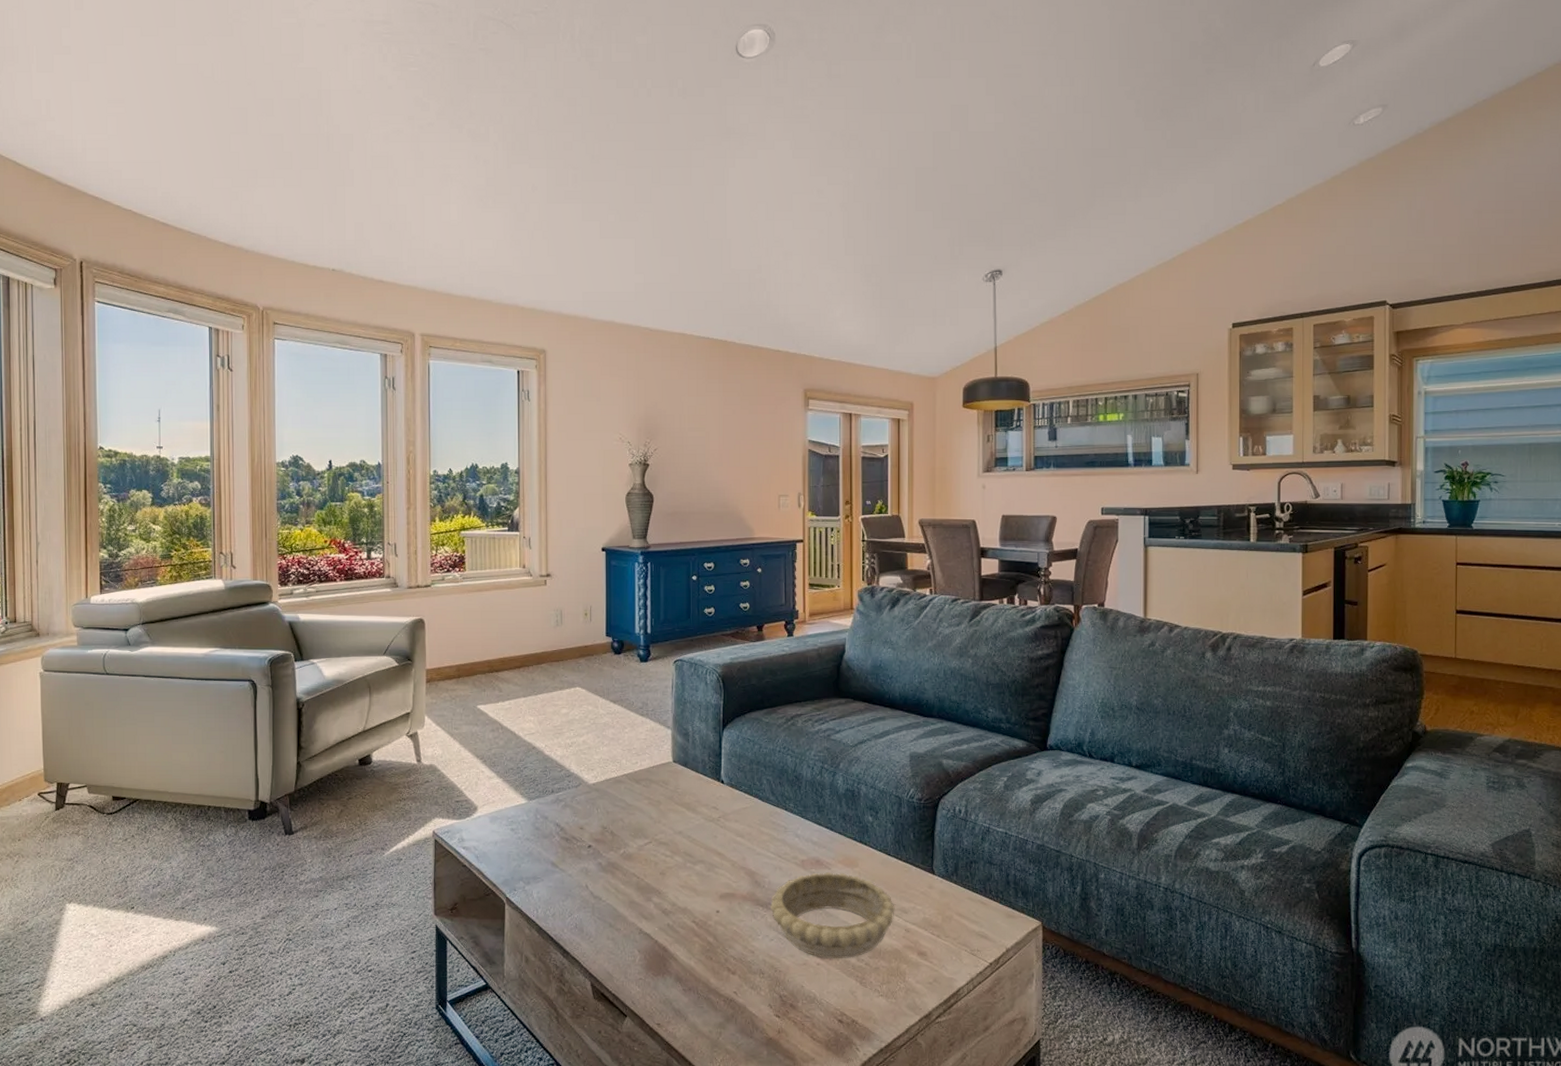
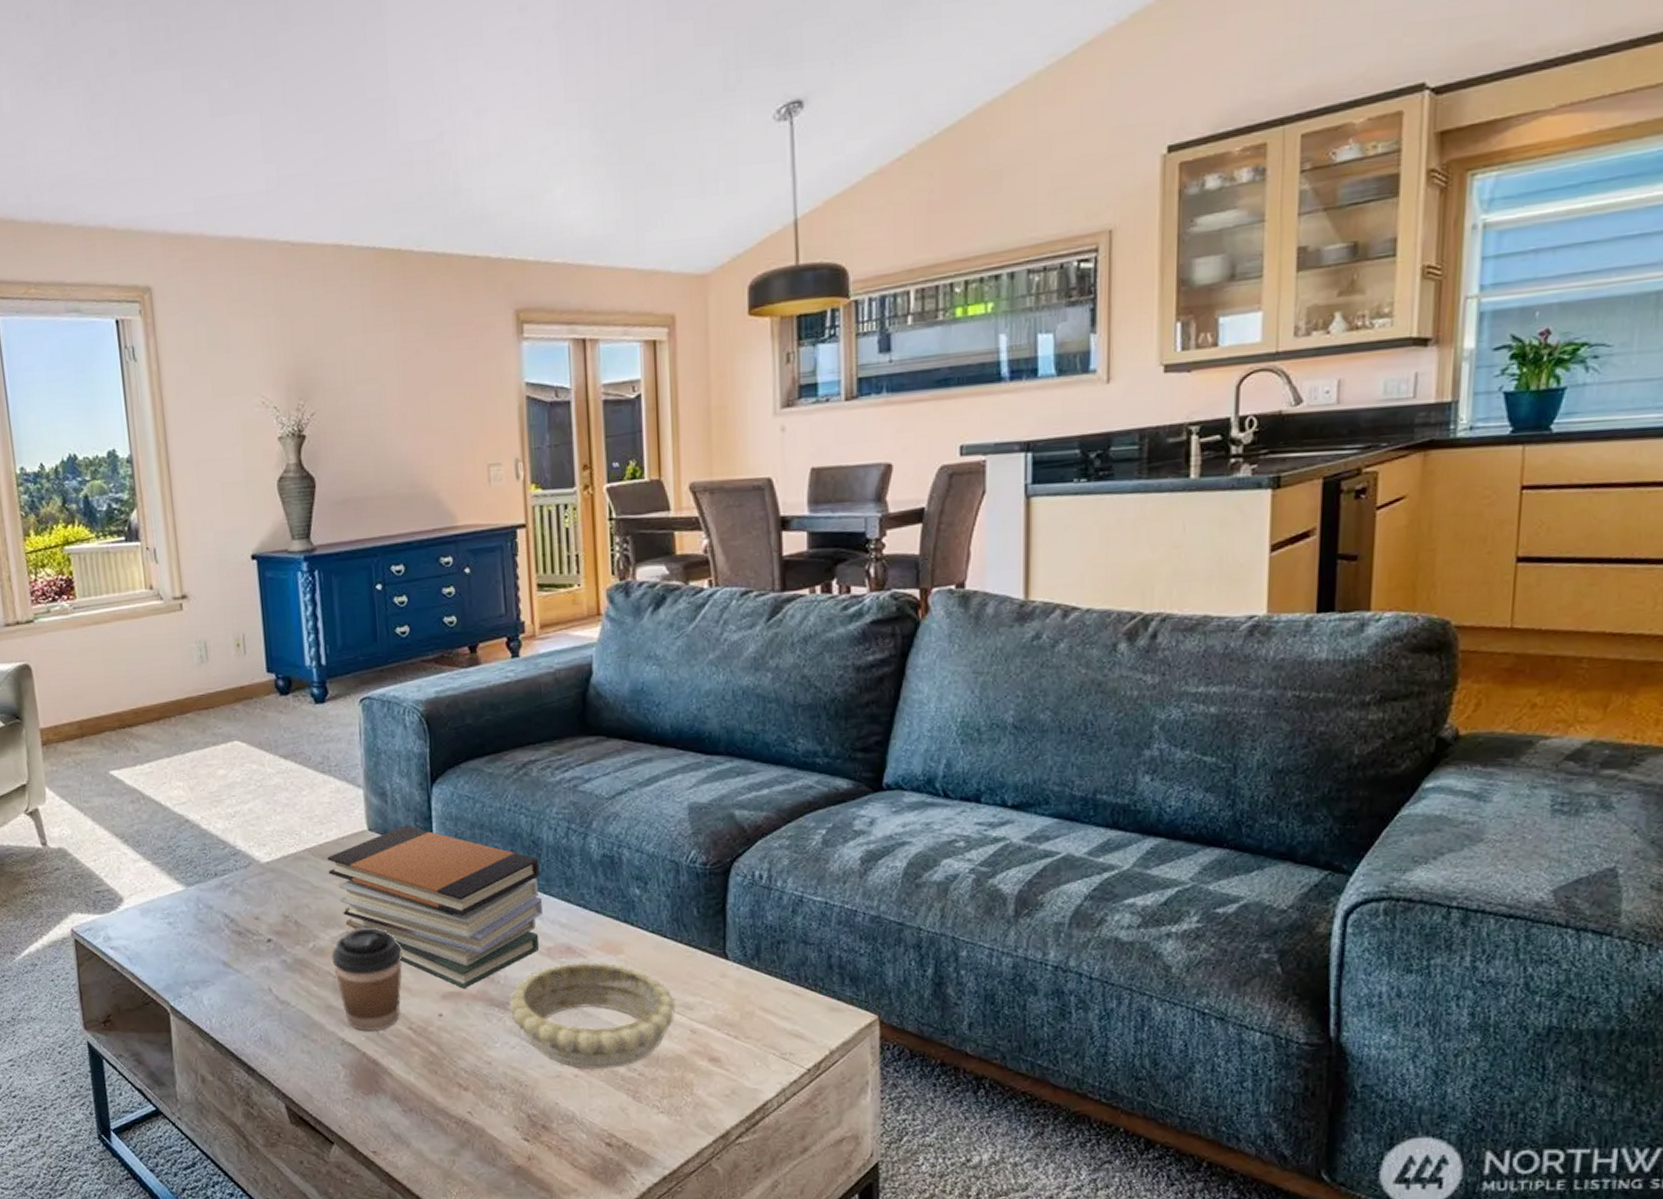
coffee cup: none [637,838,692,923] -> present [331,927,403,1031]
book stack: none [640,759,800,891] -> present [327,825,544,988]

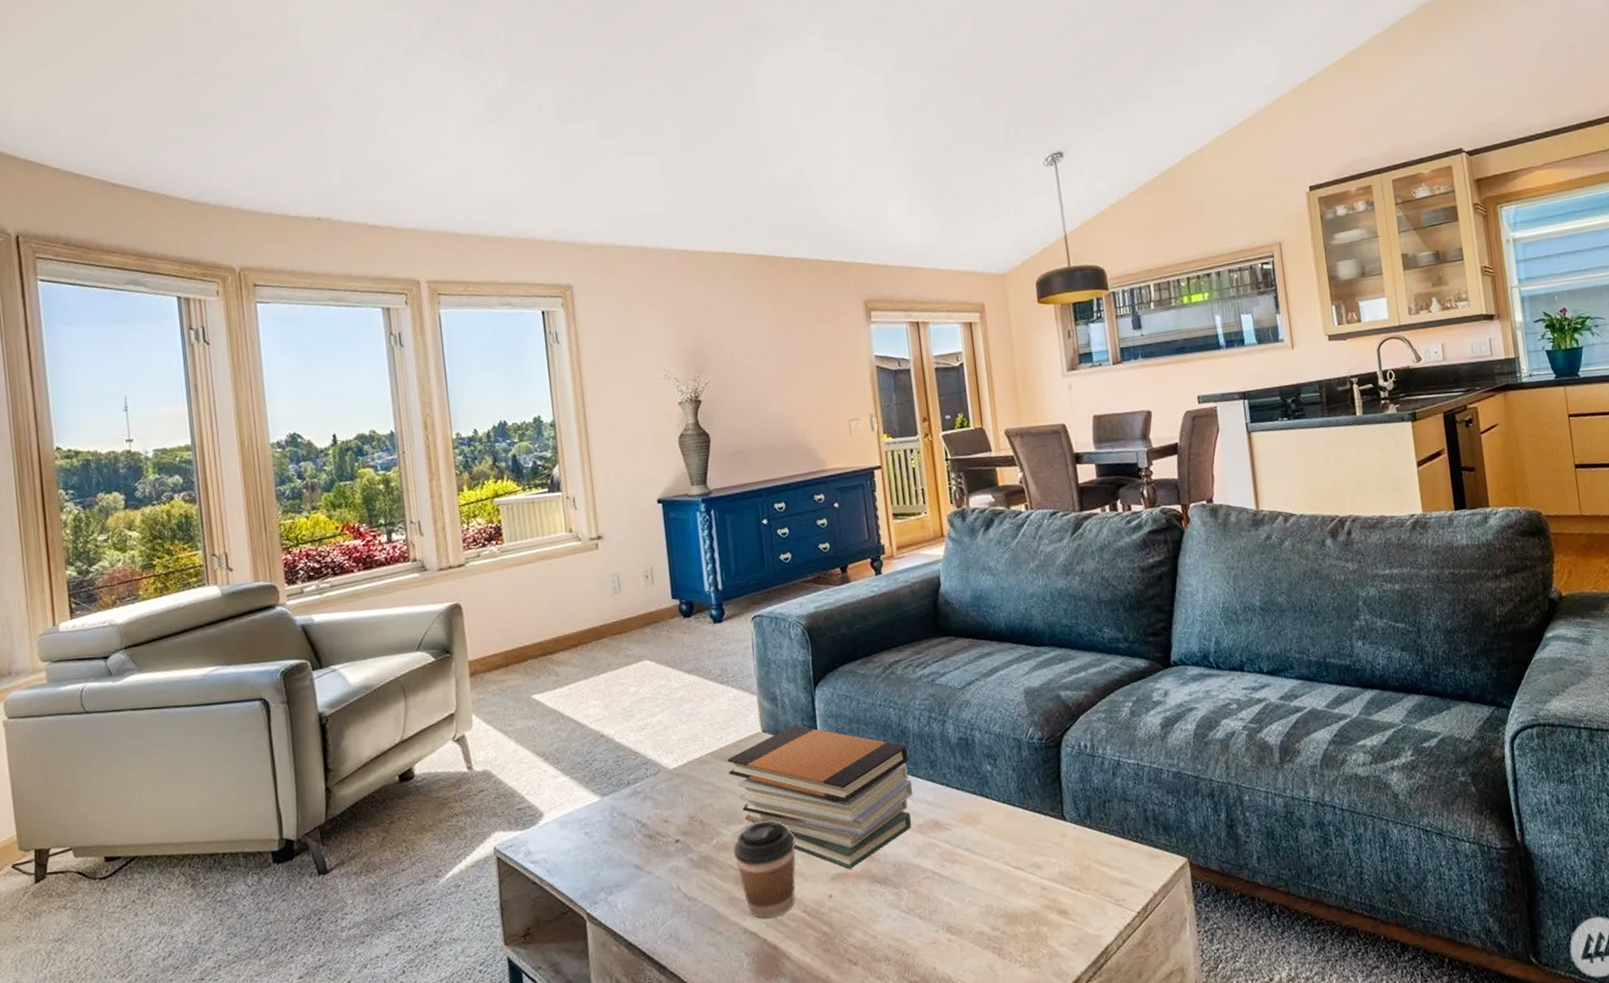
decorative bowl: present [509,961,676,1070] -> none [889,832,1028,933]

